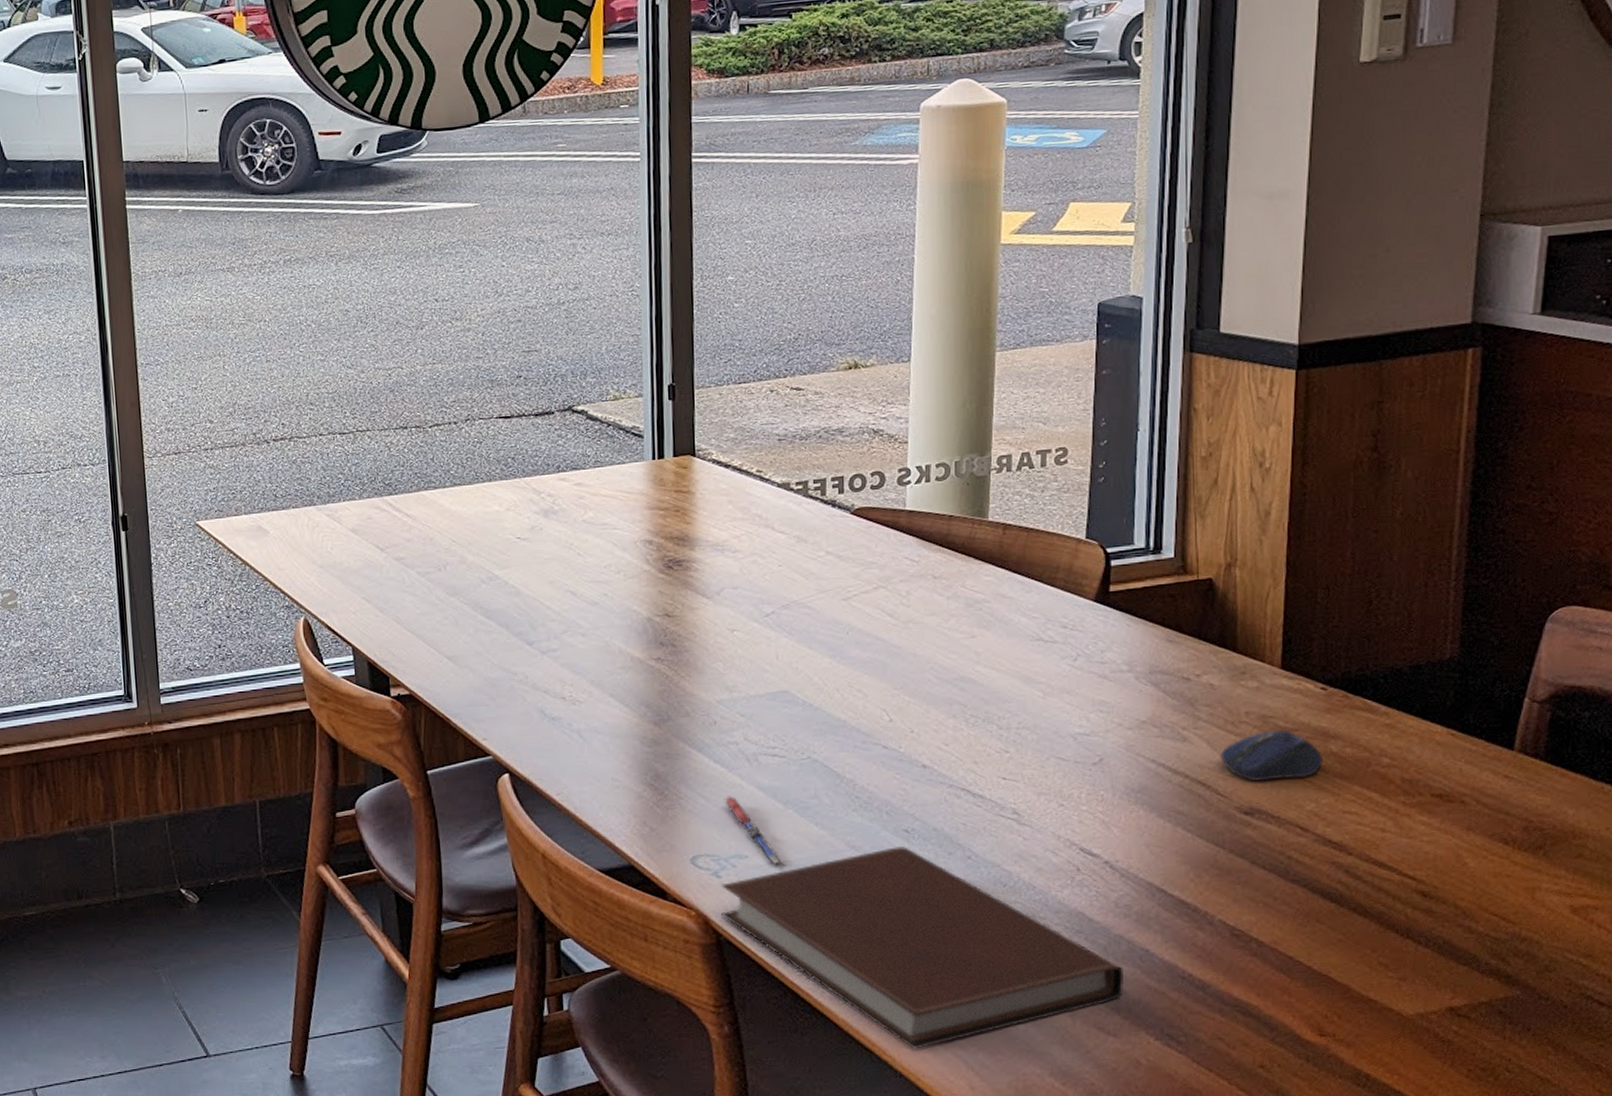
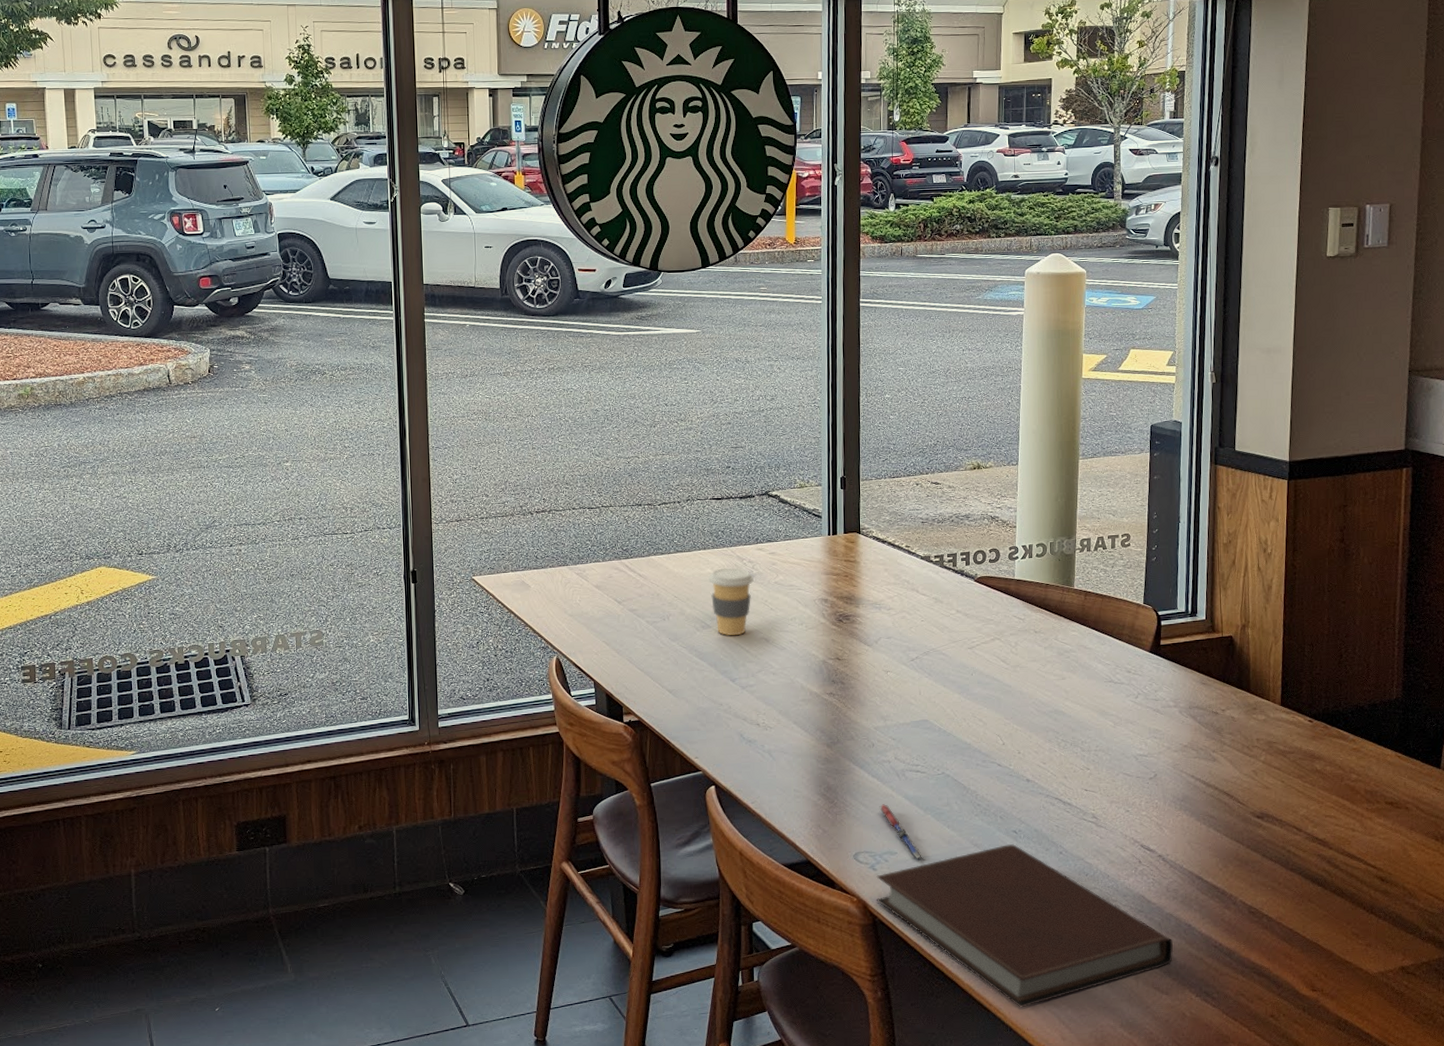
coffee cup: none [496,503,555,589] -> present [708,567,754,636]
computer mouse: present [1220,729,1324,781] -> none [1240,752,1312,792]

